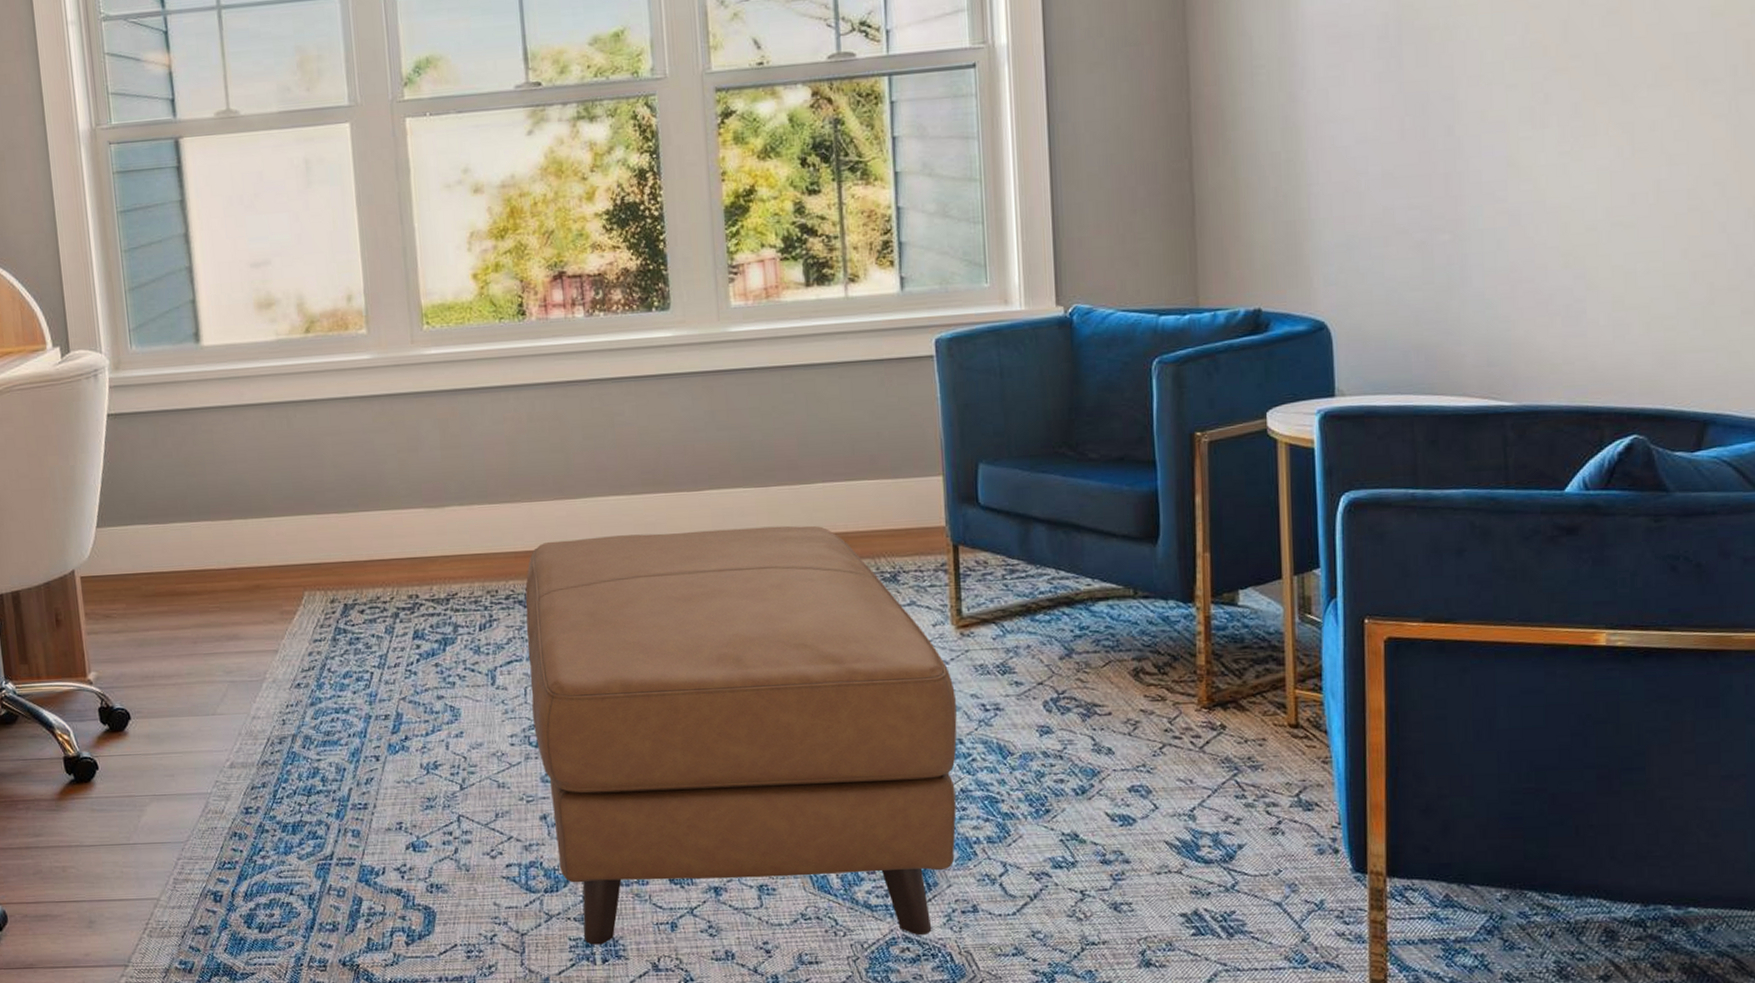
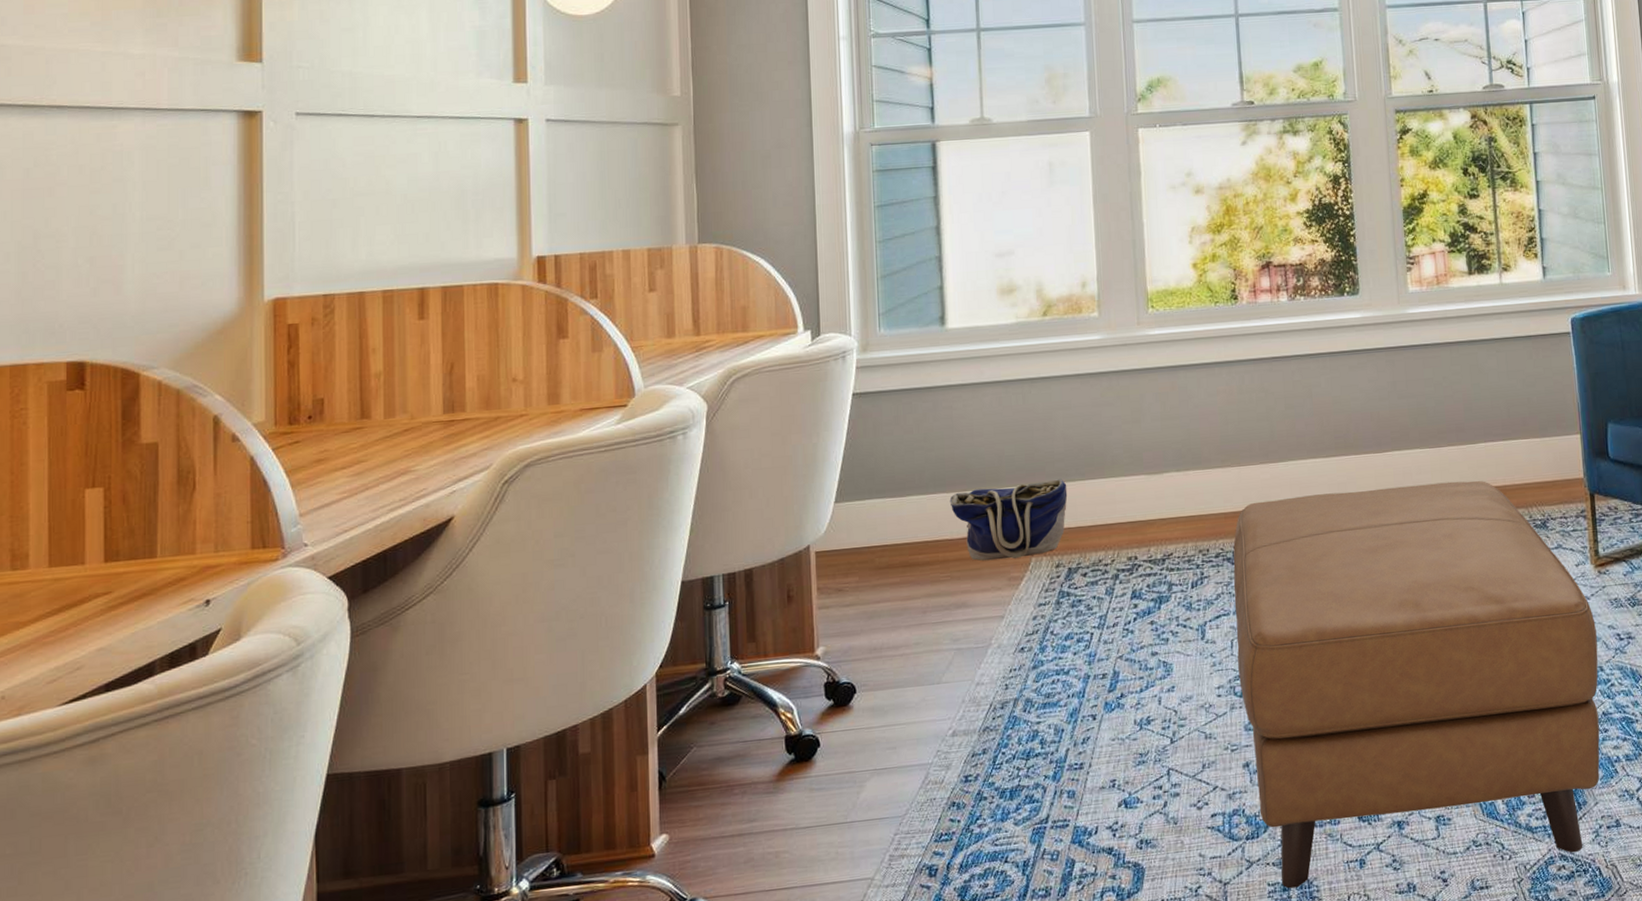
tote bag: none [214,510,341,593] -> present [949,479,1068,561]

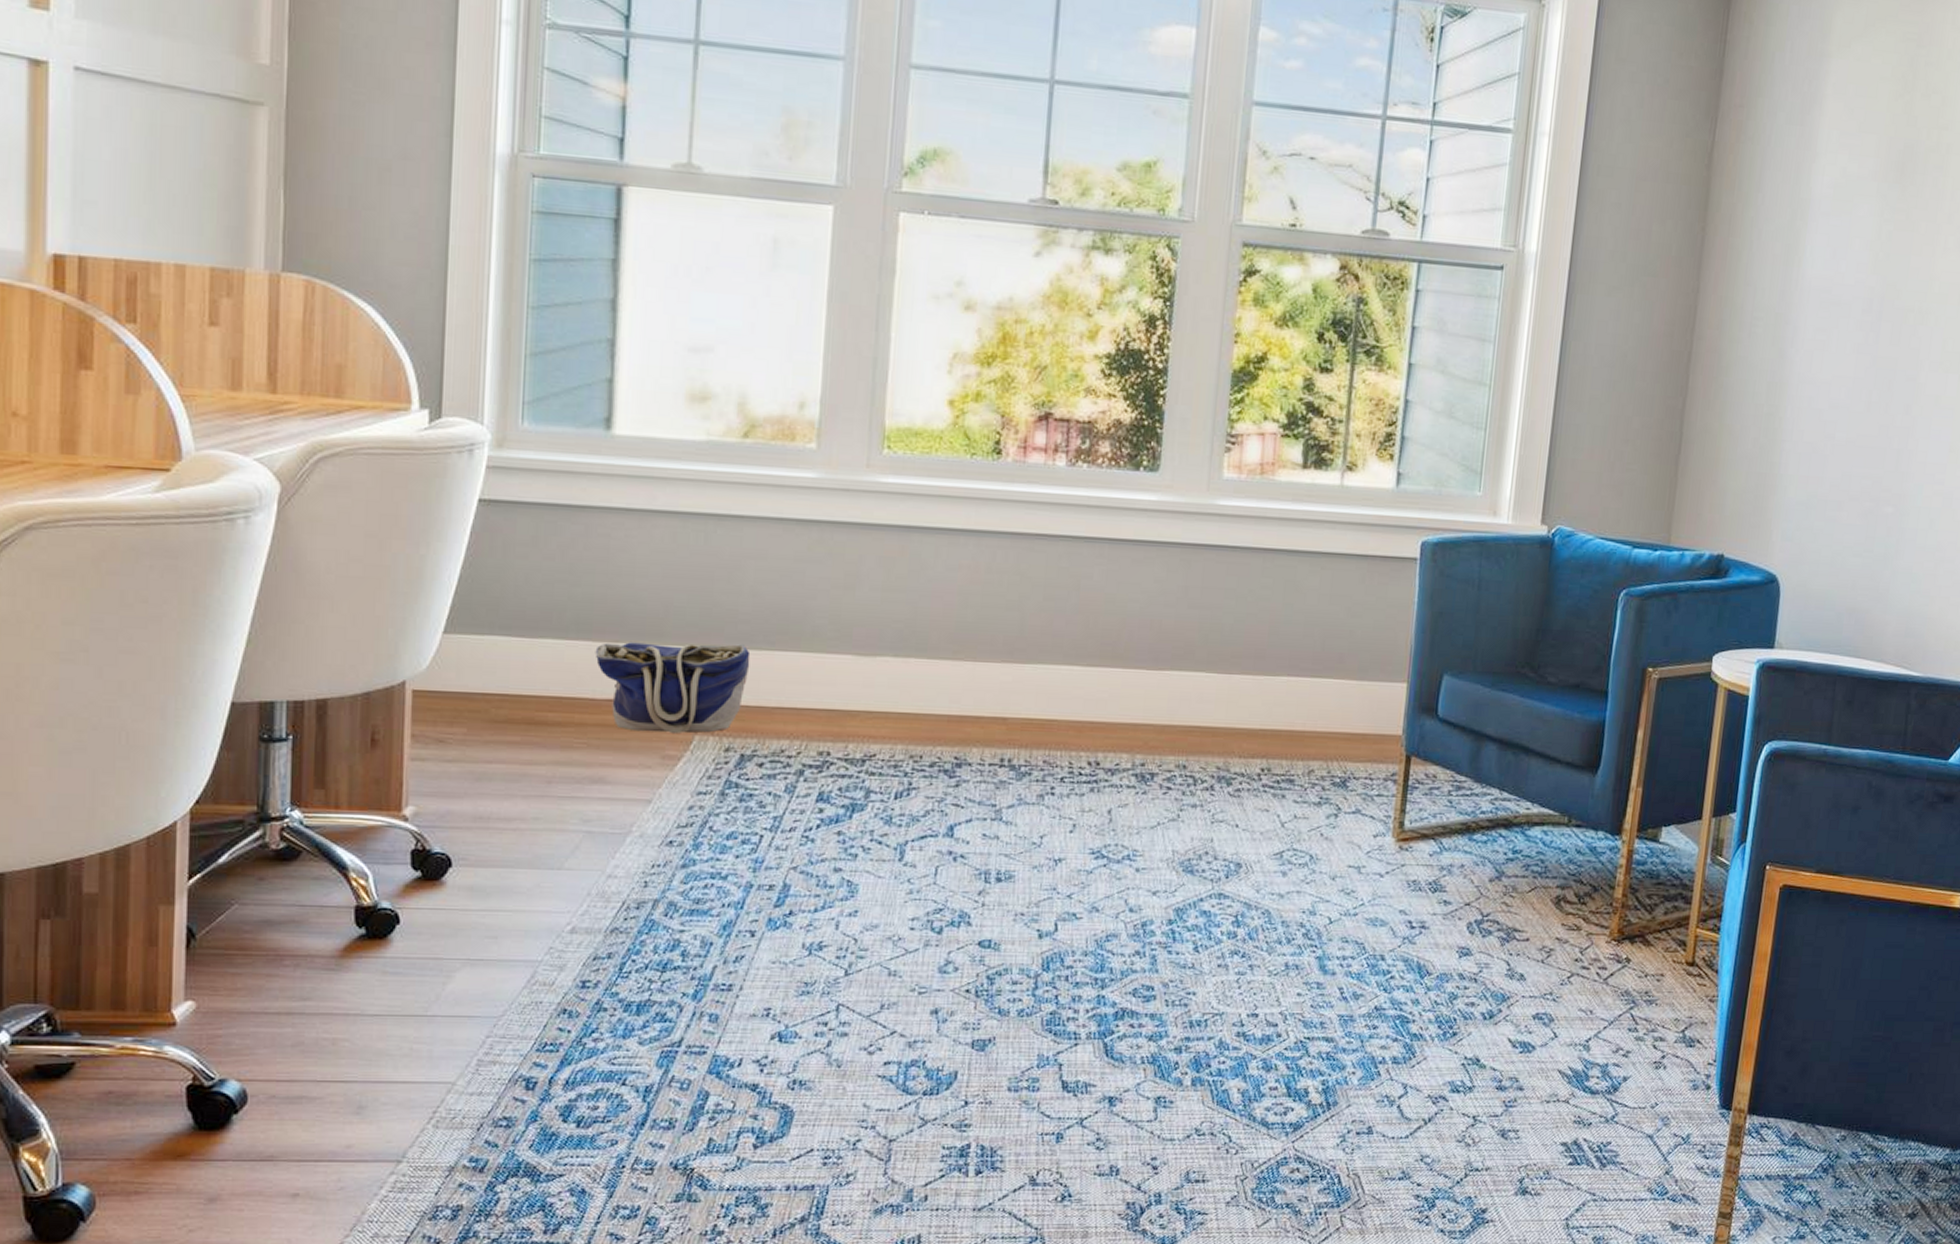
ottoman: present [1233,480,1600,889] -> none [939,707,1385,1155]

